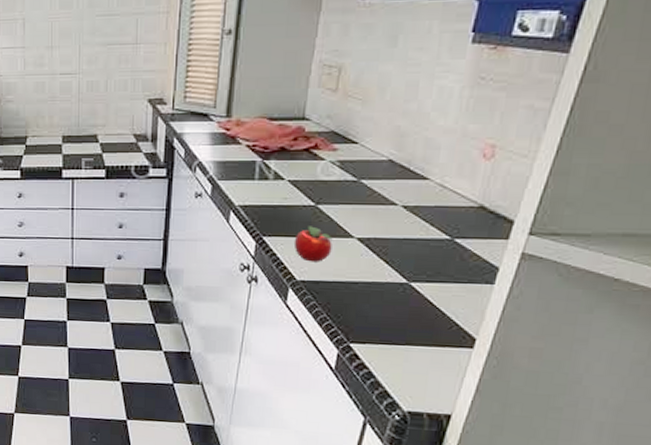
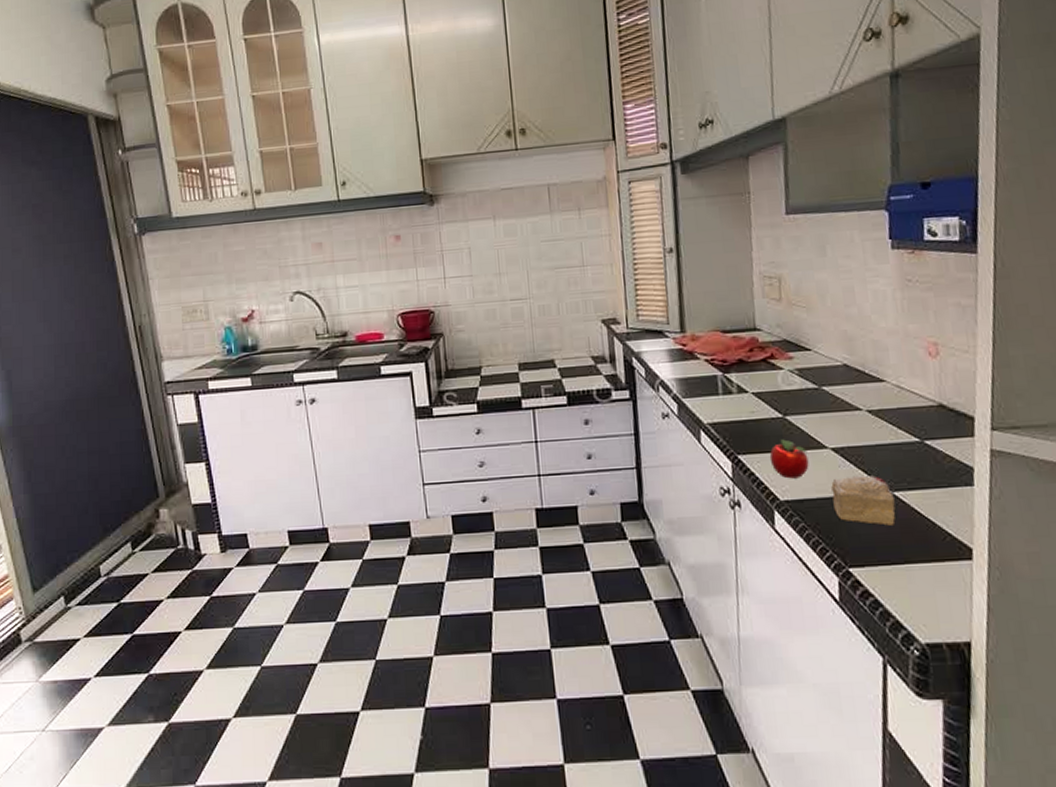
cake slice: none [347,264,410,312] -> present [831,475,896,526]

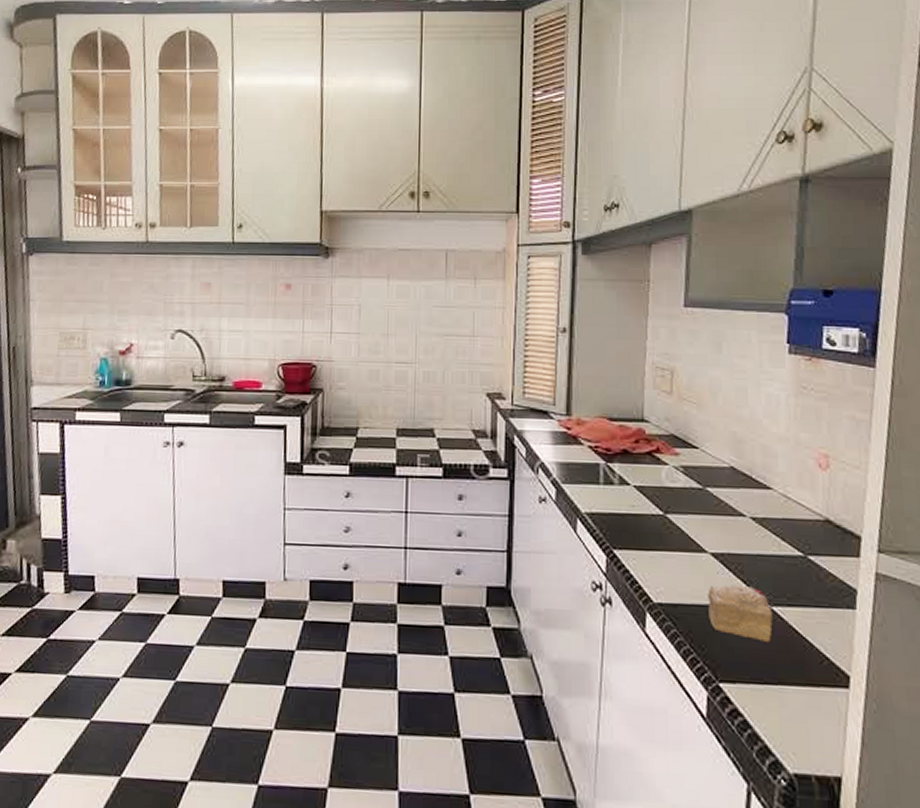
apple: present [769,439,809,479] -> none [646,538,687,581]

